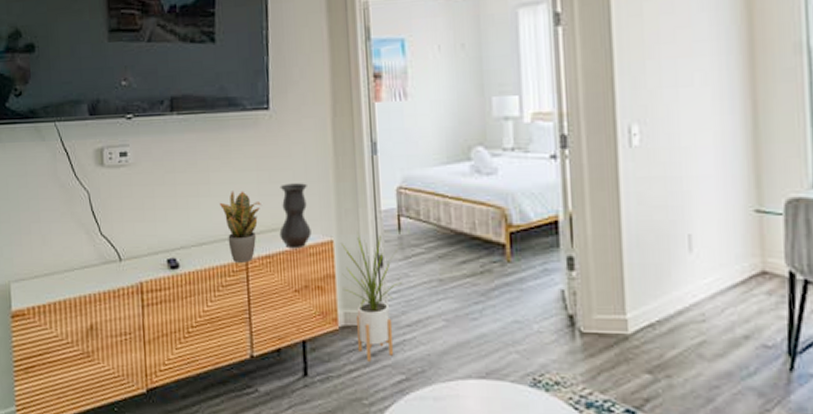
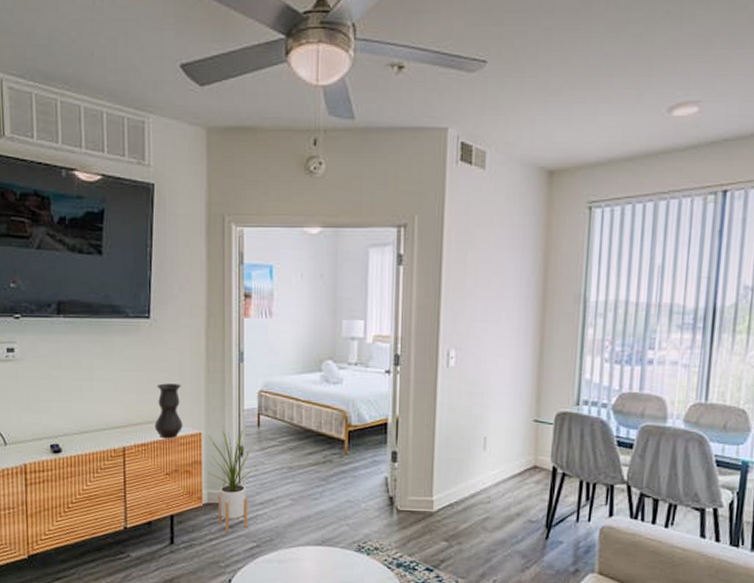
potted plant: present [220,191,261,263] -> none [101,387,139,449]

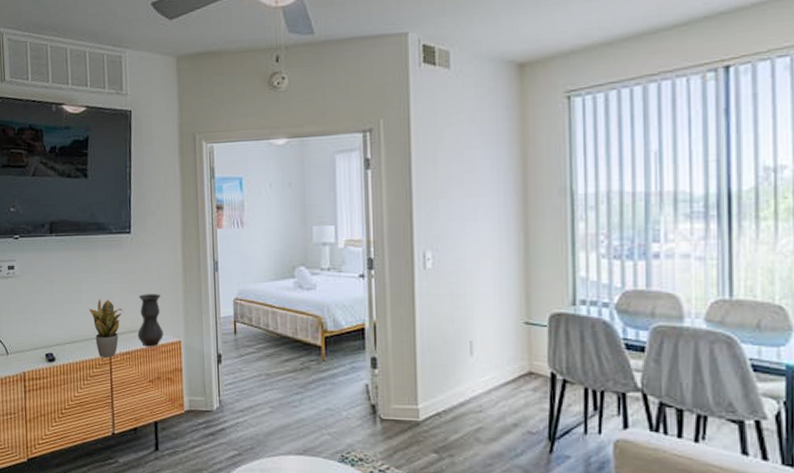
potted plant: none [101,387,139,449] -> present [89,299,123,358]
house plant: present [207,426,261,532] -> none [187,334,238,439]

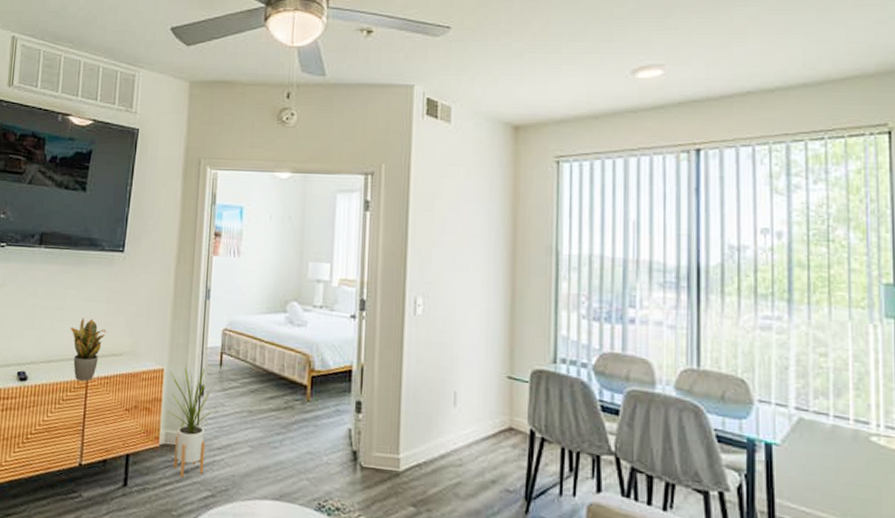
vase: present [137,294,164,347] -> none [118,316,148,374]
house plant: none [187,334,238,439] -> present [167,363,222,477]

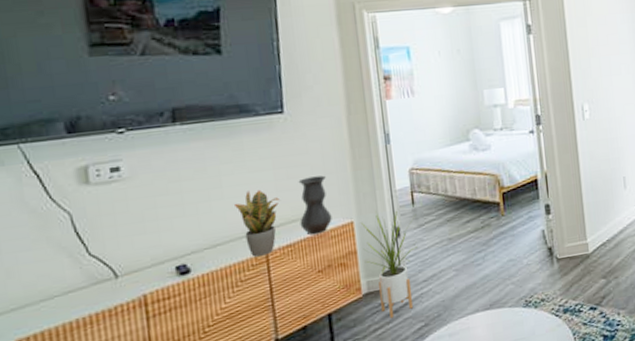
vase: none [118,316,148,374] -> present [298,175,332,236]

